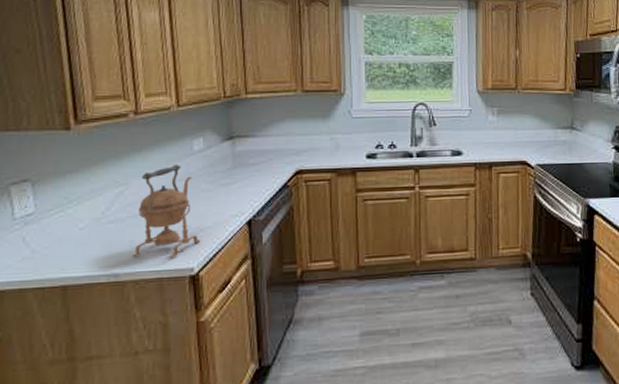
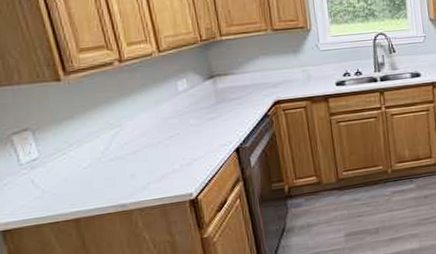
kettle: present [132,165,201,258] -> none [133,104,196,189]

